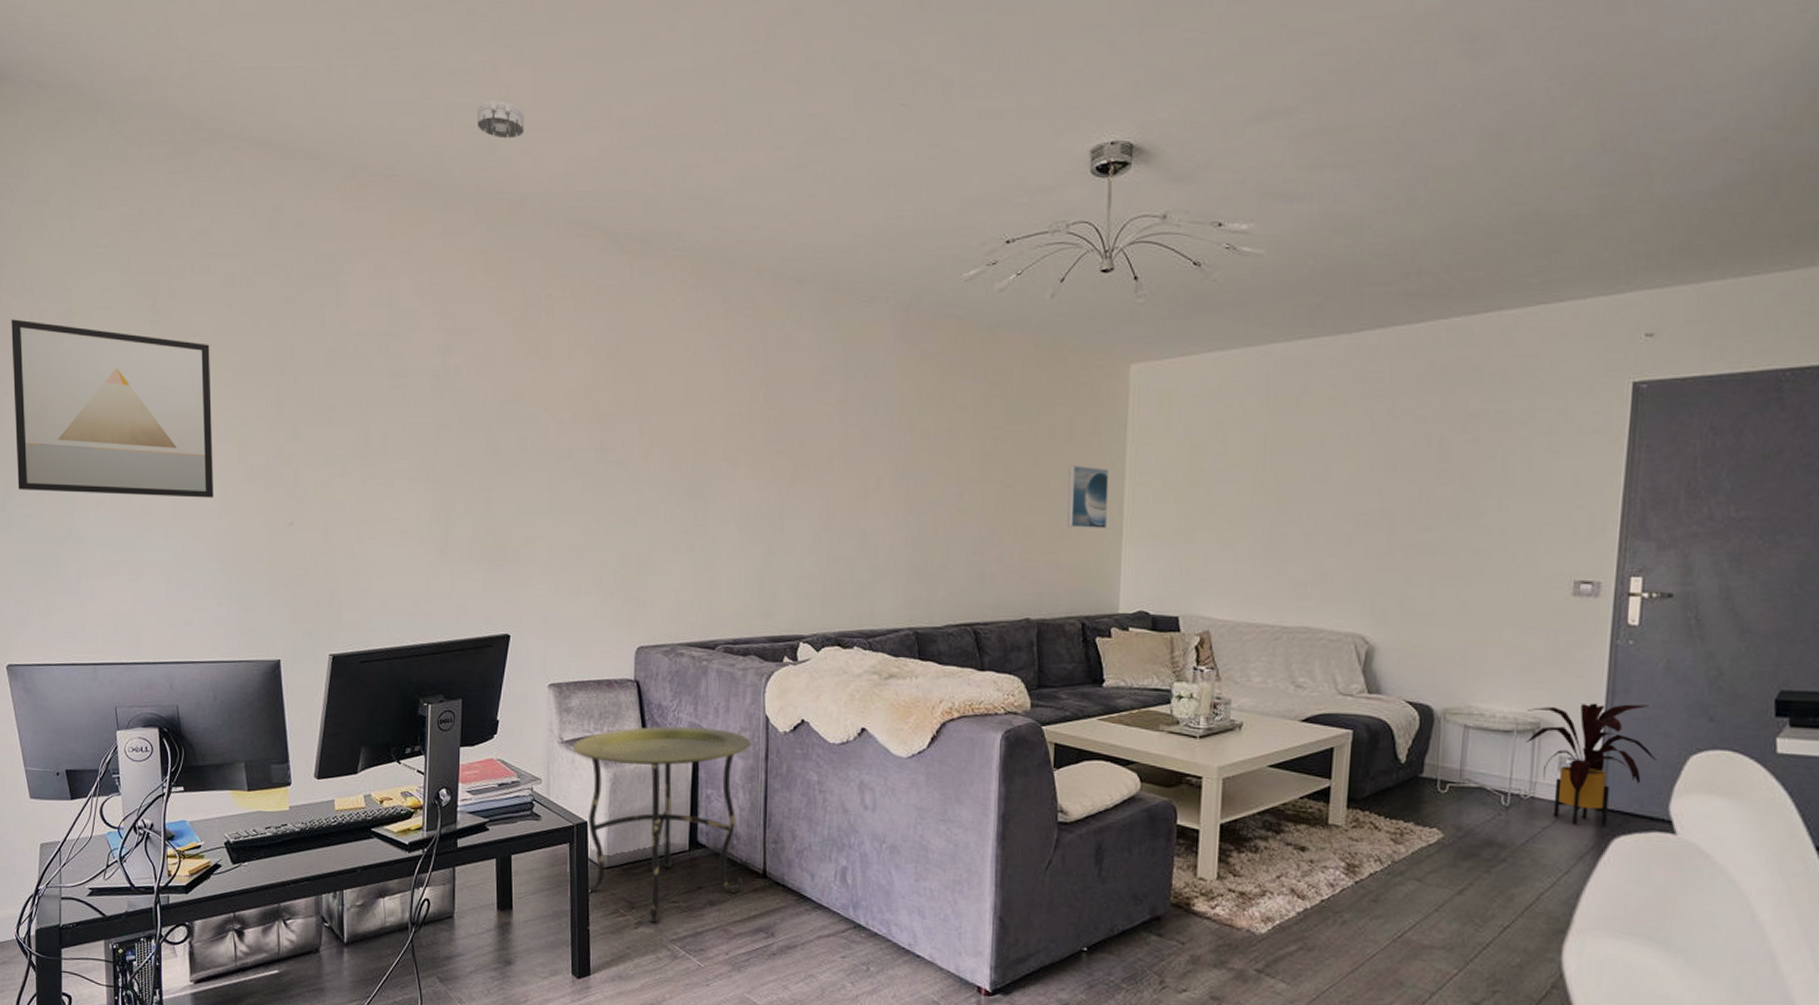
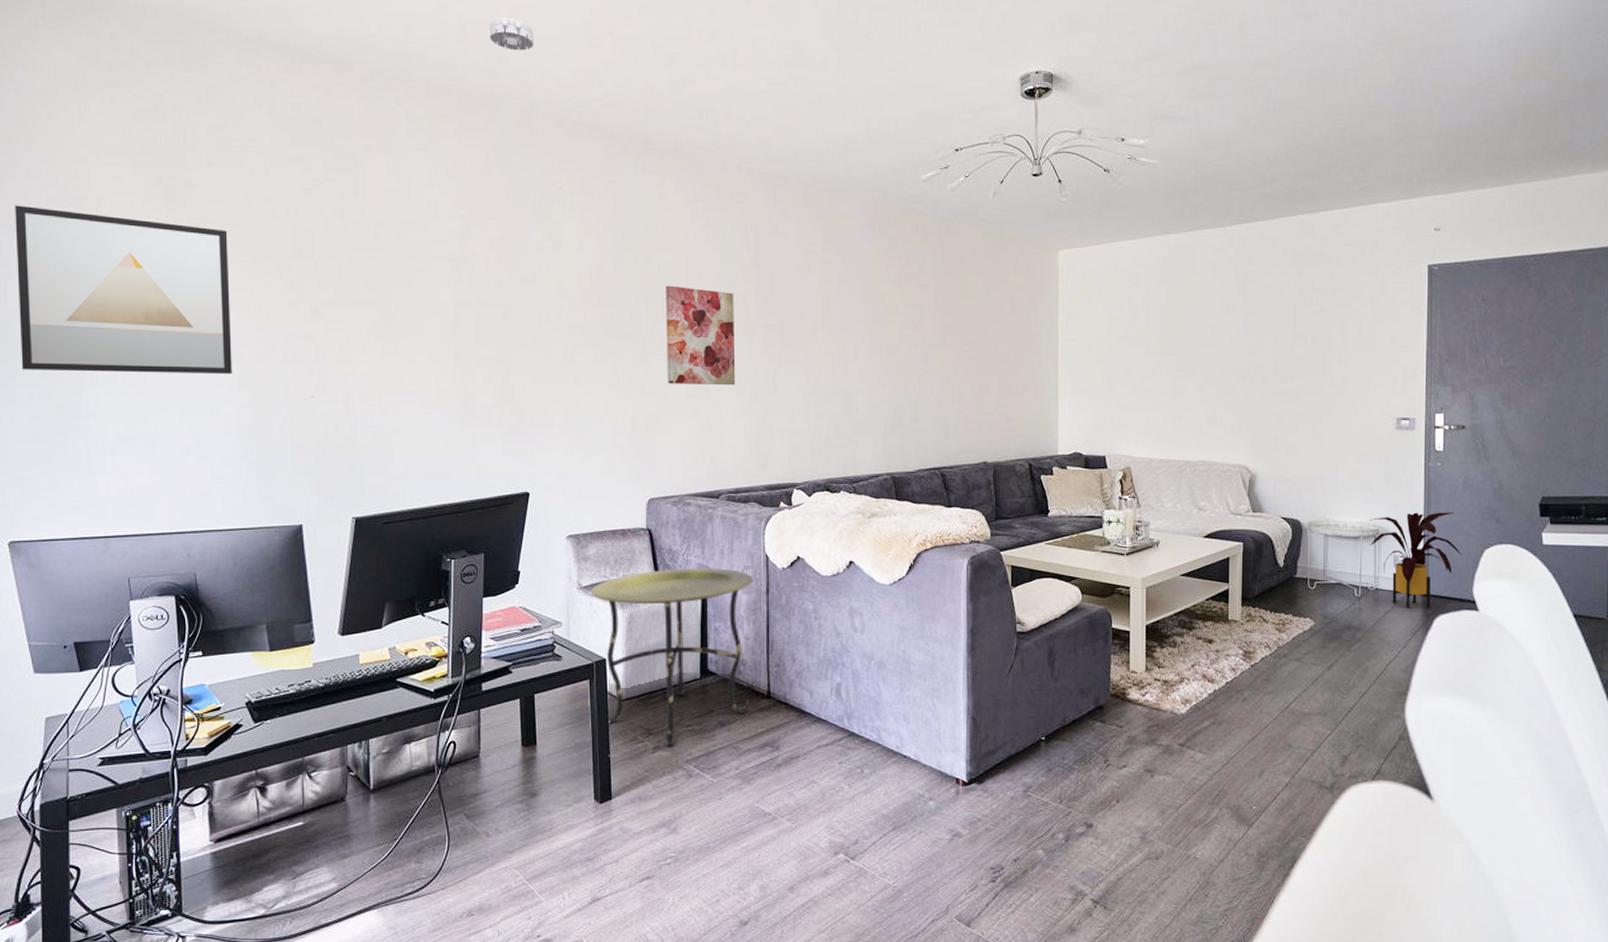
wall art: none [661,405,739,521] -> present [665,285,736,386]
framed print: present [1068,465,1109,528] -> none [1013,334,1046,385]

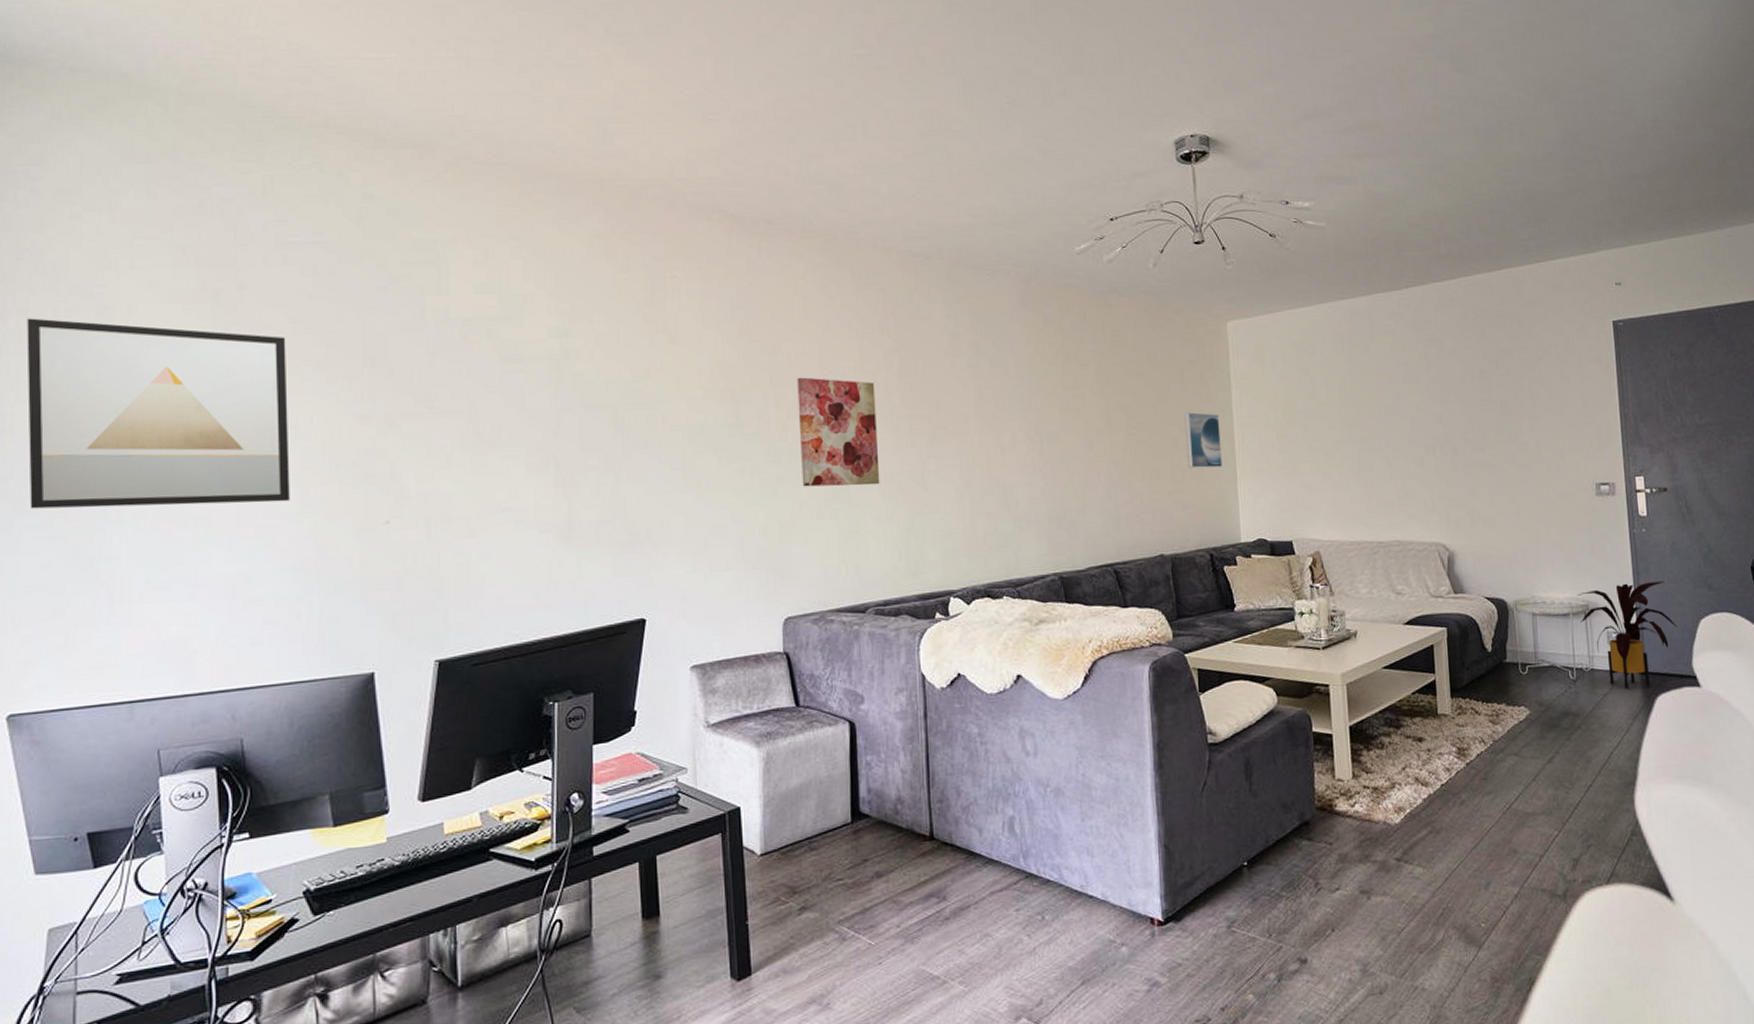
smoke detector: present [489,17,534,51] -> none [590,93,642,129]
side table: present [590,568,754,745] -> none [720,692,910,904]
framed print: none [1013,334,1046,385] -> present [1184,412,1222,468]

